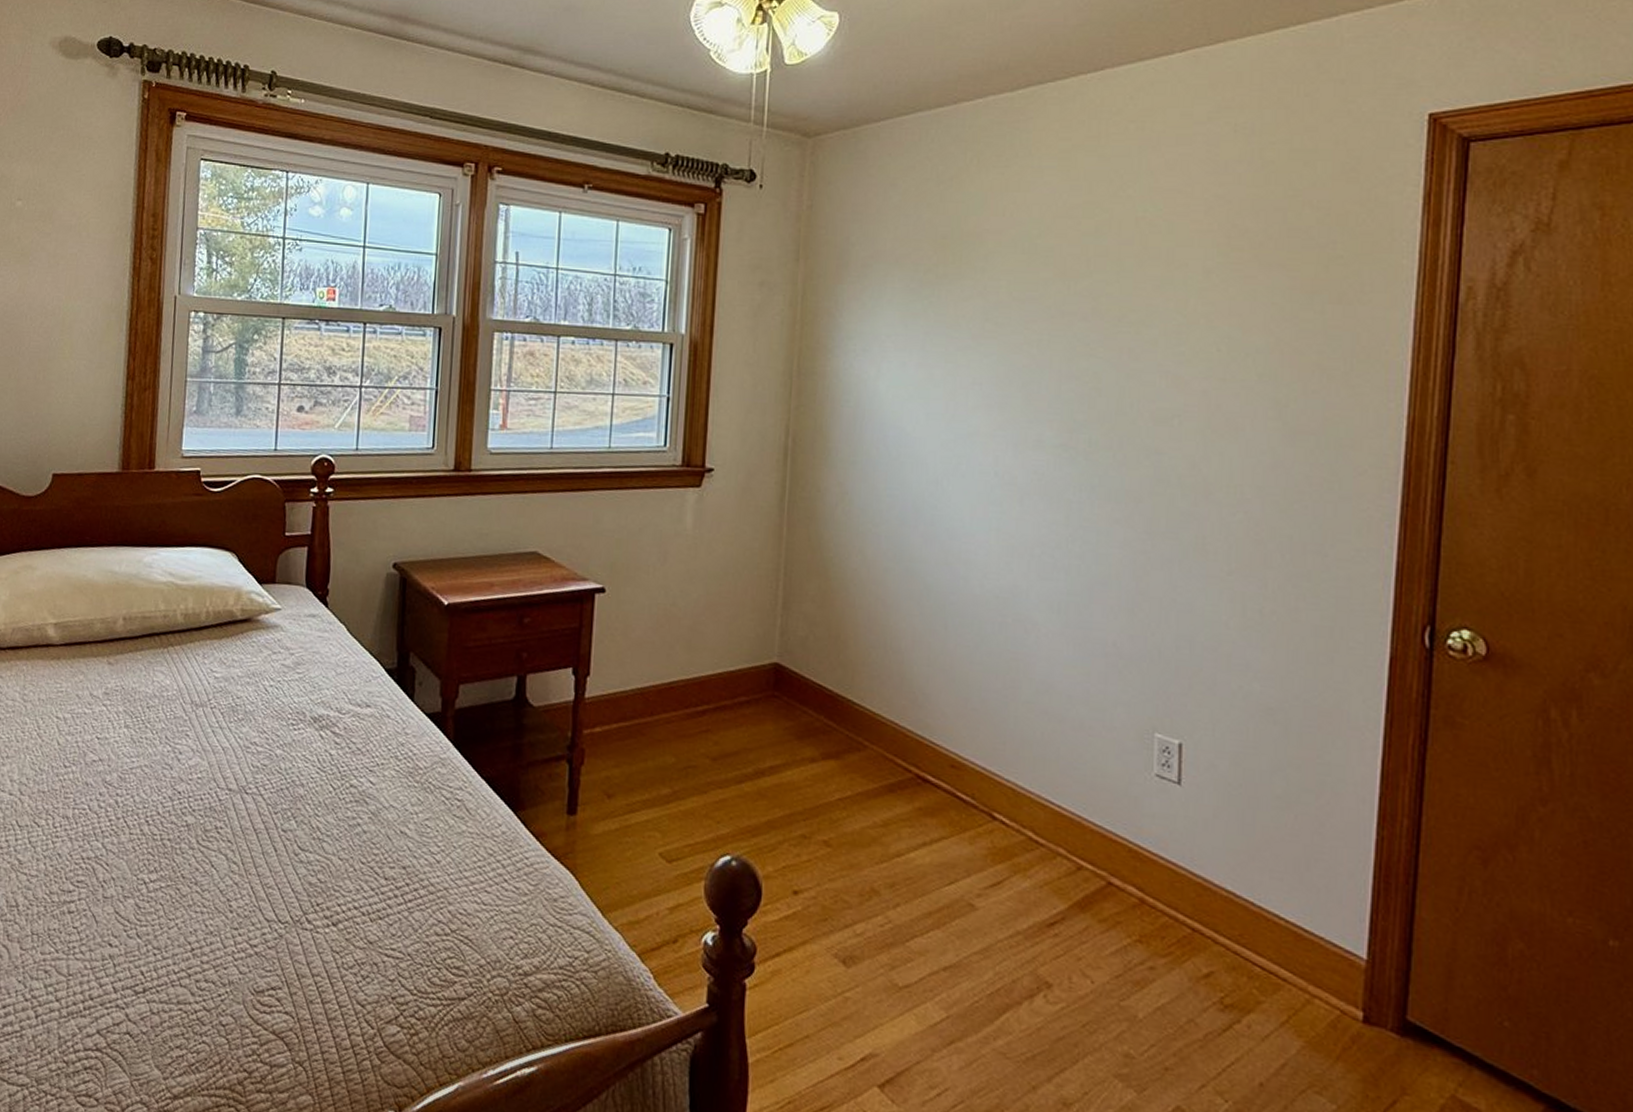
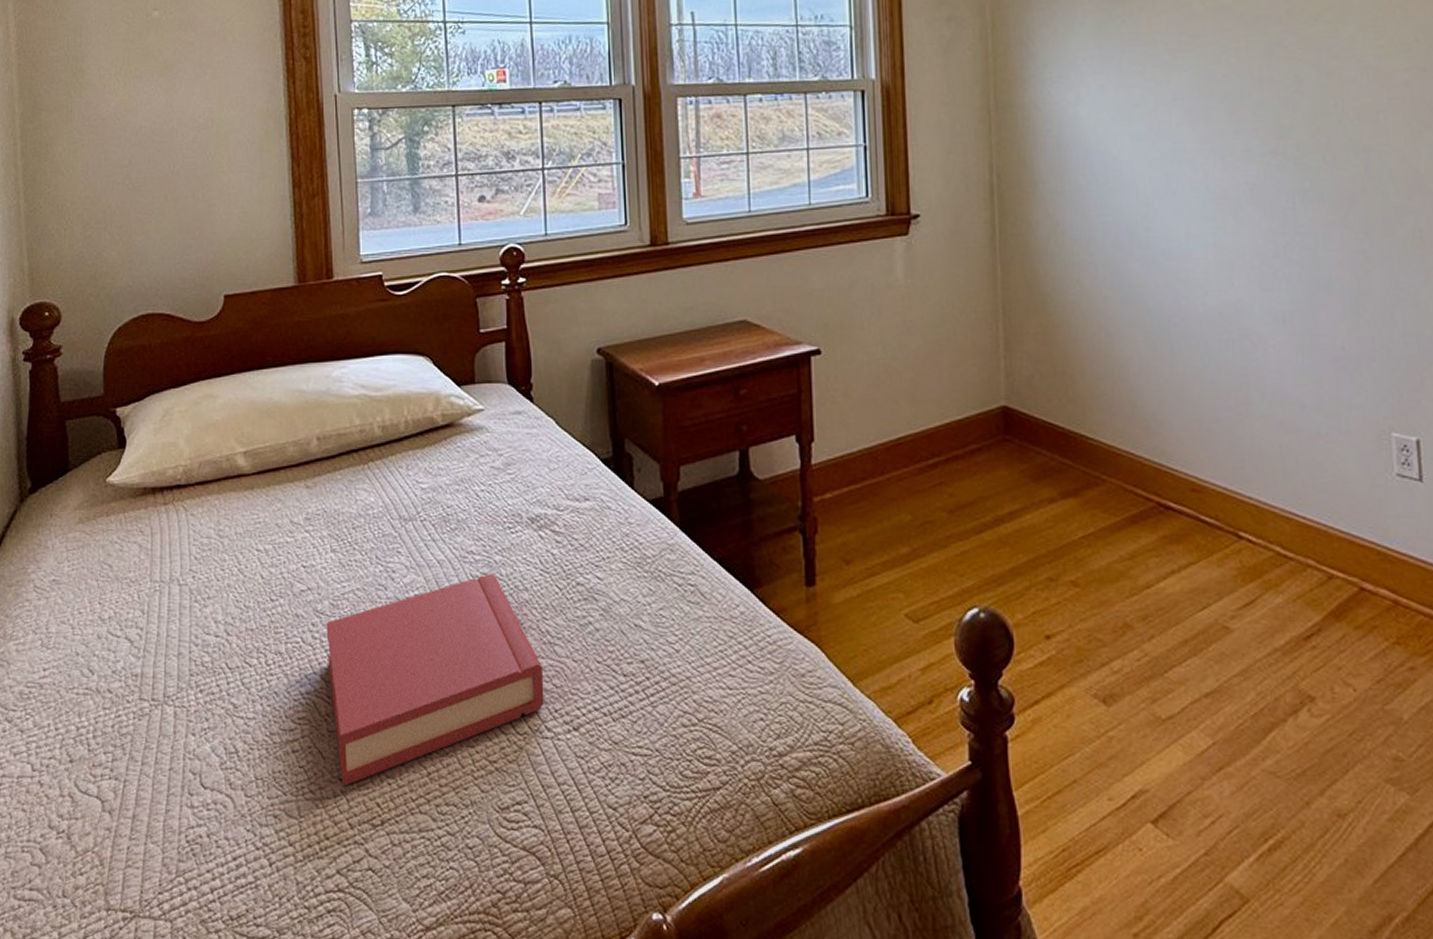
hardback book: none [110,765,310,952] -> present [326,574,544,786]

